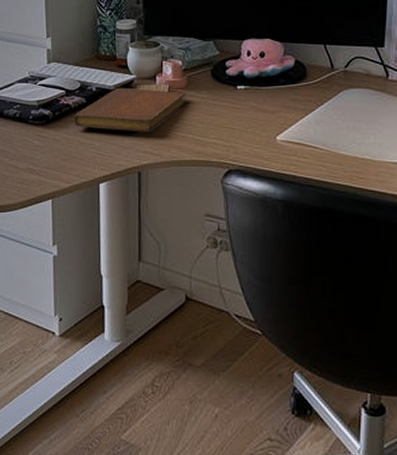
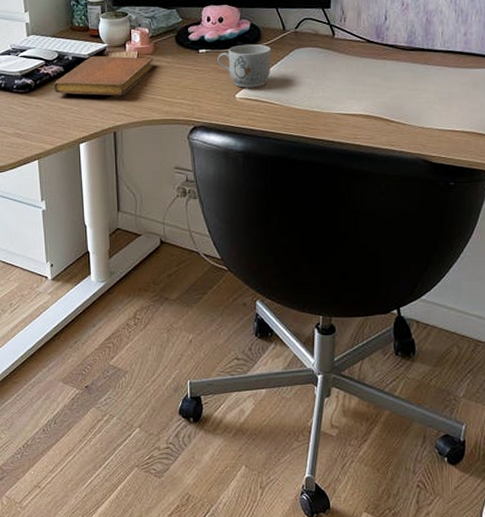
mug: none [257,82,317,129] -> present [217,44,271,88]

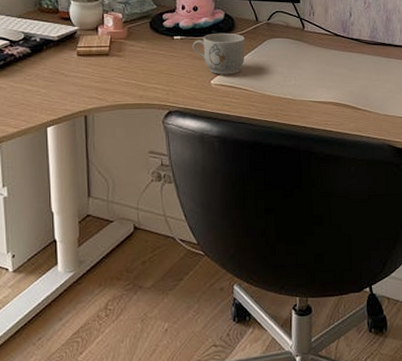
notebook: present [53,55,153,96] -> none [19,38,127,79]

